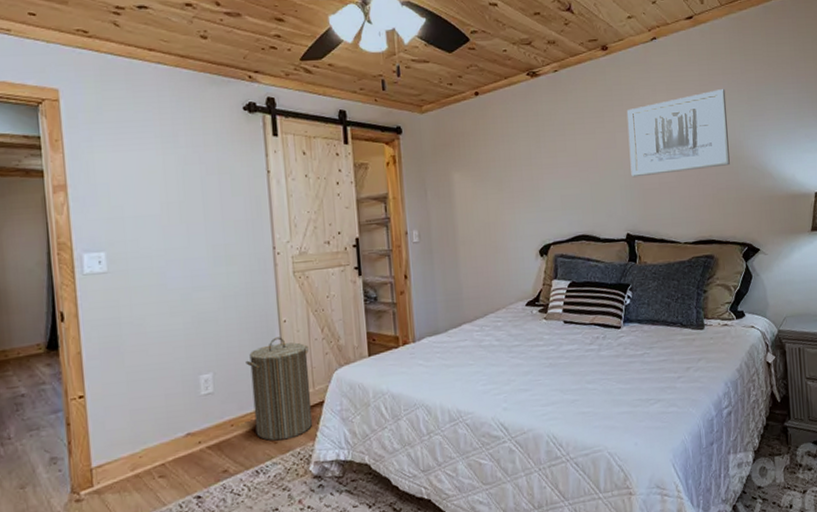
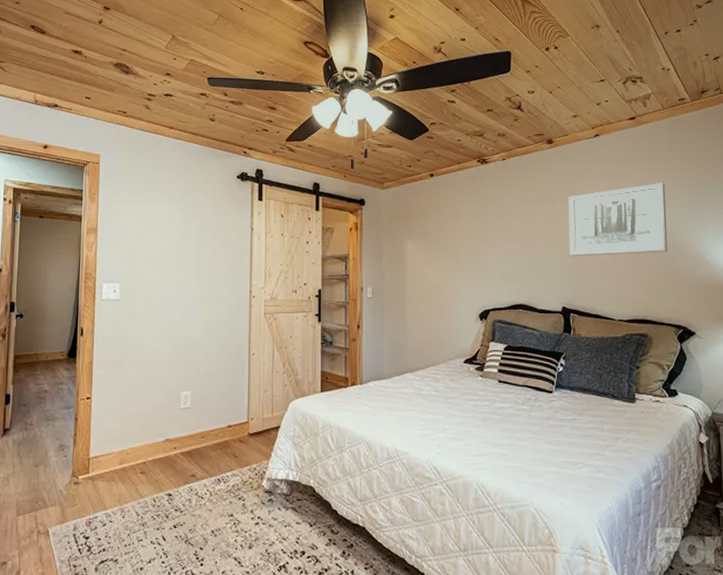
laundry hamper: present [246,337,313,441] -> none [219,367,271,455]

